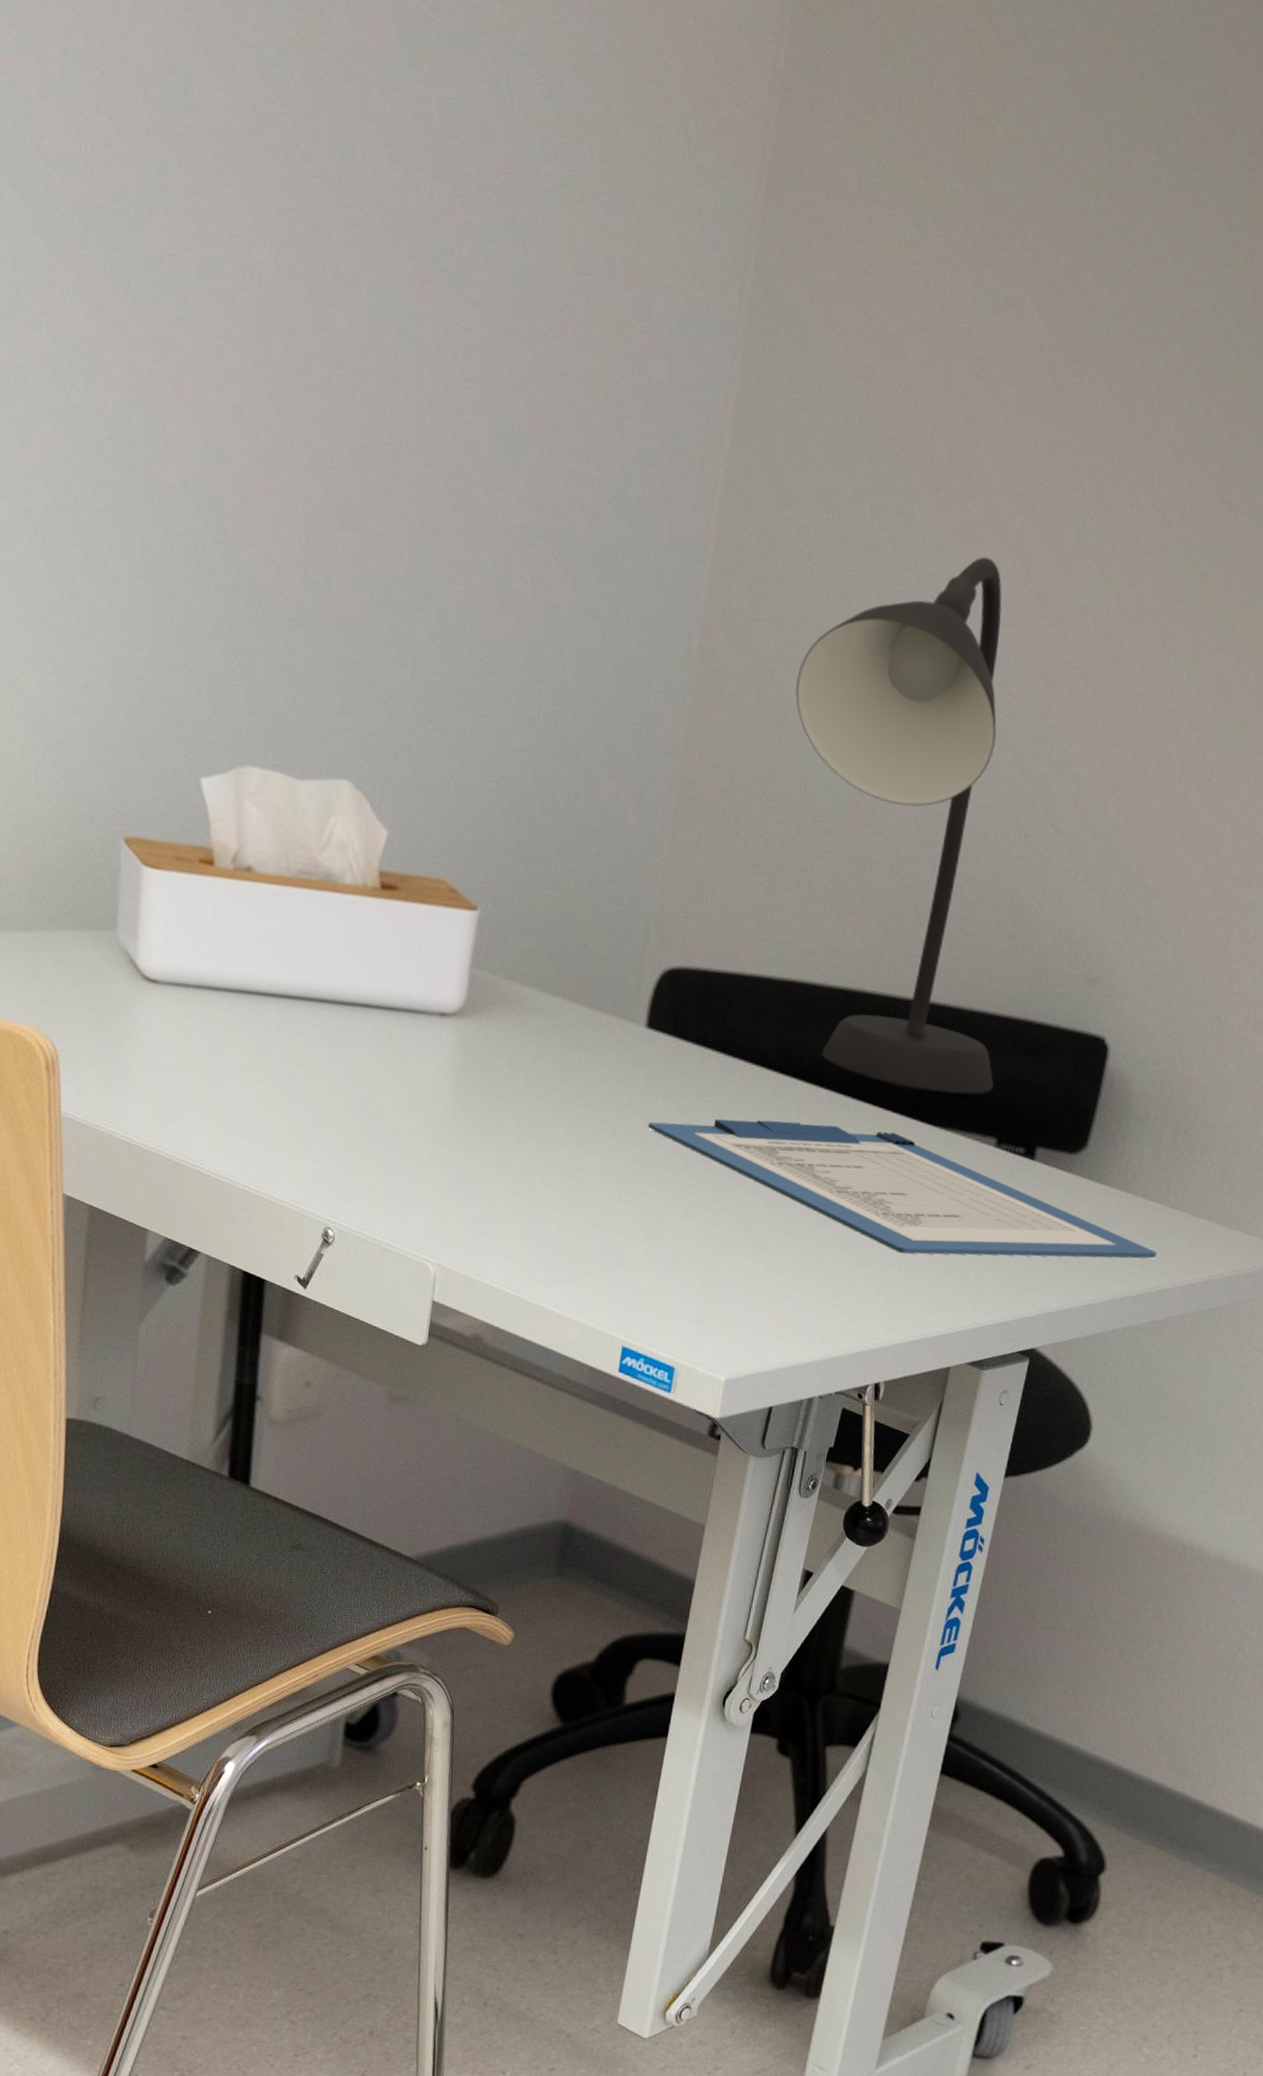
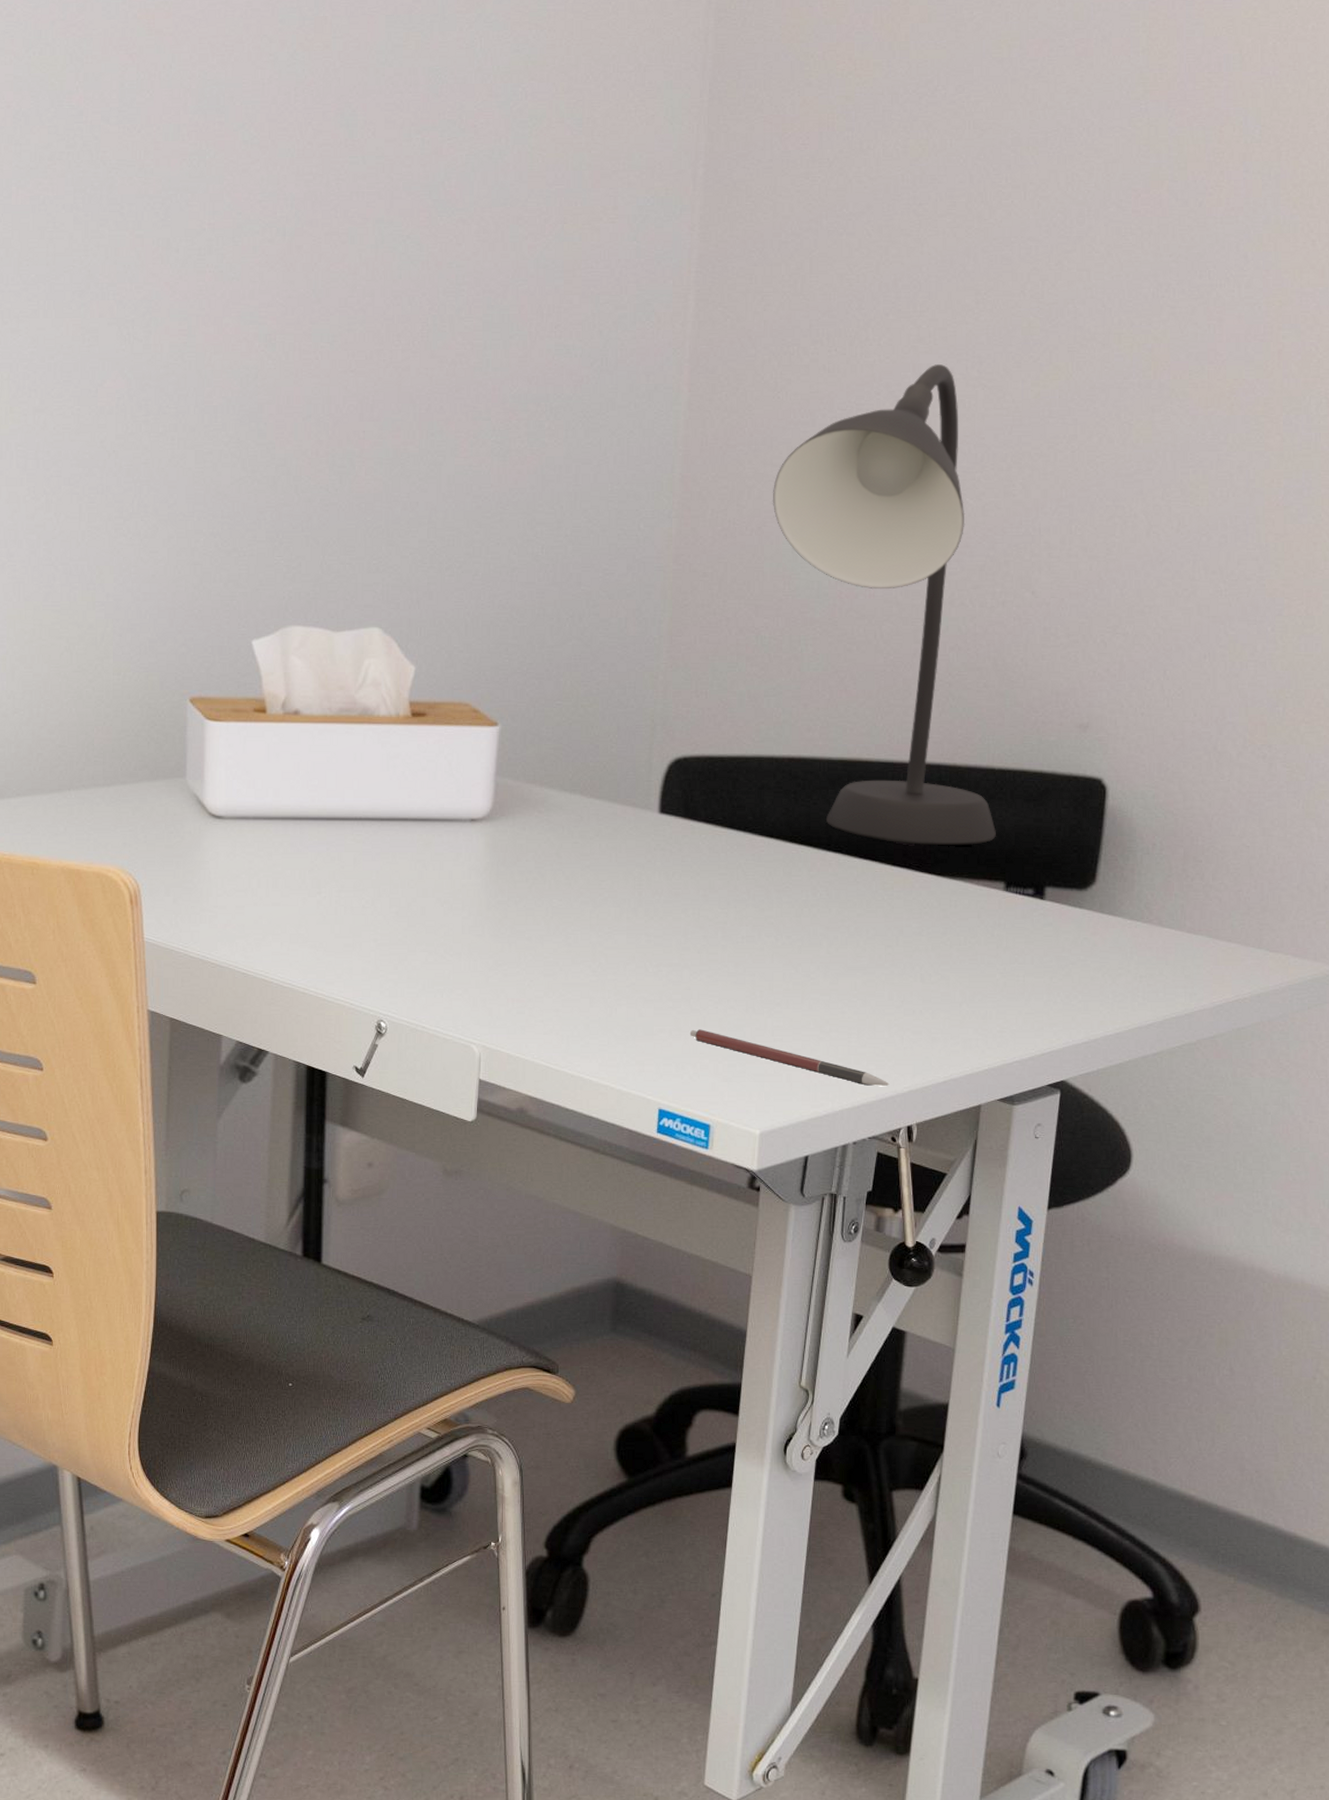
clipboard: present [648,1119,1157,1259] -> none [668,886,1180,1000]
pen: none [660,1265,861,1341] -> present [689,1029,890,1086]

